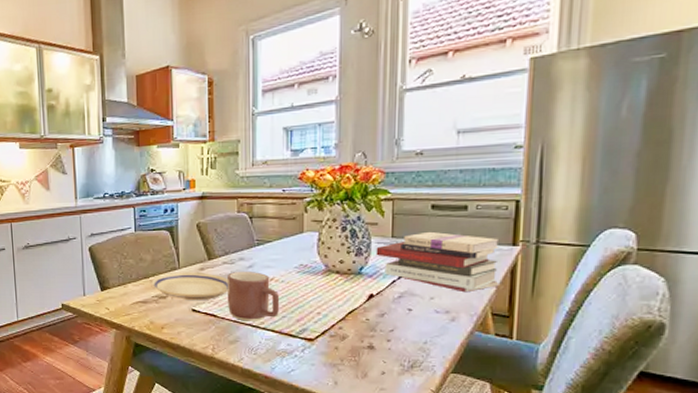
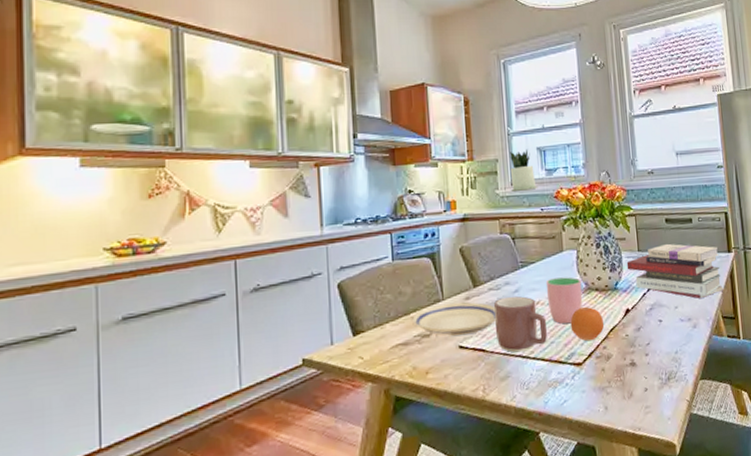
planter: none [252,128,281,173] -> present [509,148,538,193]
cup: none [281,258,321,302] -> present [545,277,583,324]
fruit: none [305,287,343,320] -> present [570,306,605,342]

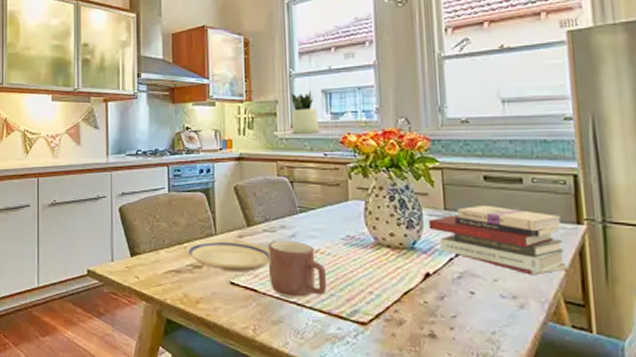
cup: present [545,277,583,324] -> none [326,228,371,279]
fruit: present [570,306,605,342] -> none [354,262,397,301]

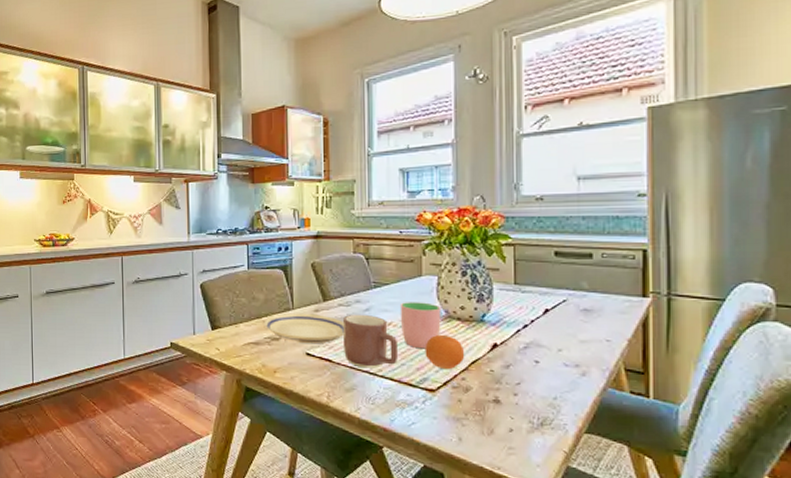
planter: present [290,90,322,135] -> none [368,169,398,213]
cup: none [326,228,371,279] -> present [400,302,441,349]
fruit: none [354,262,397,301] -> present [425,334,465,370]
books: present [428,204,567,276] -> none [498,279,629,346]

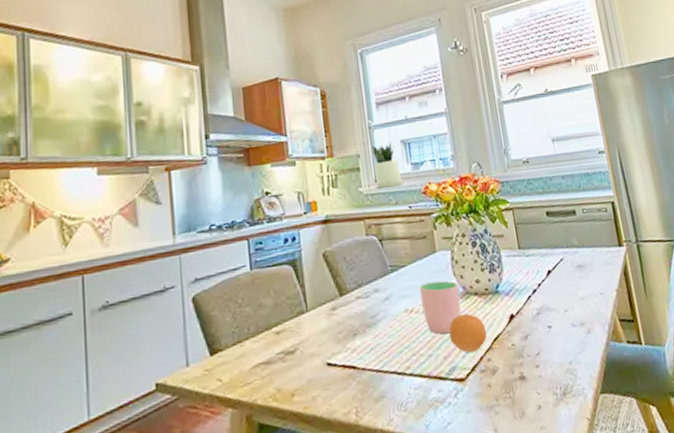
plate: present [263,314,344,344] -> none [274,313,366,353]
mug: present [342,314,397,369] -> none [362,304,424,369]
planter: none [368,169,398,213] -> present [371,142,405,190]

